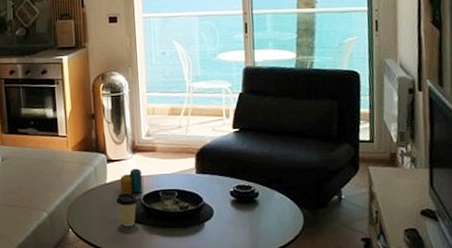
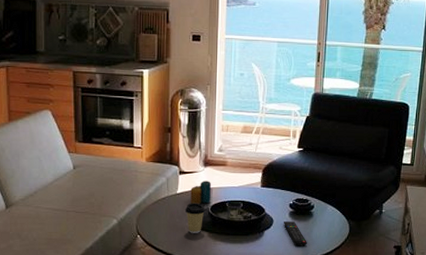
remote control: none [224,211,255,240] -> present [283,221,307,246]

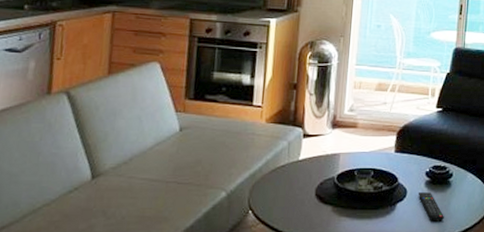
coffee cup: present [184,203,206,233] -> none [306,171,331,208]
candle: present [190,181,211,205] -> none [314,145,339,173]

